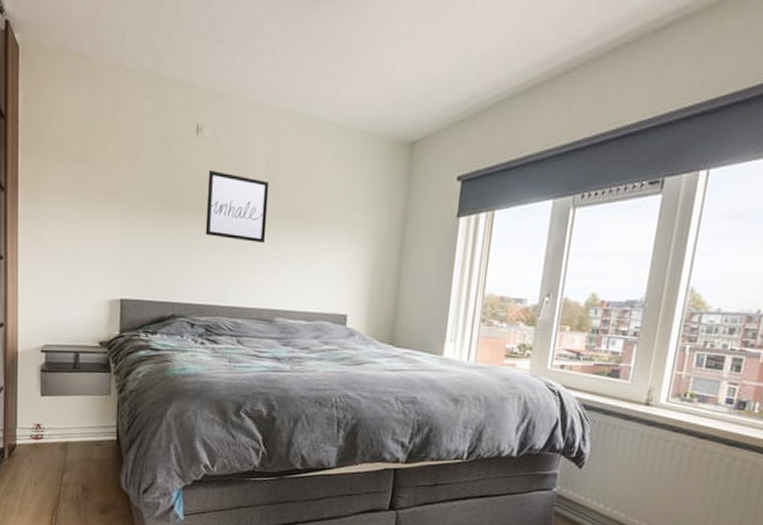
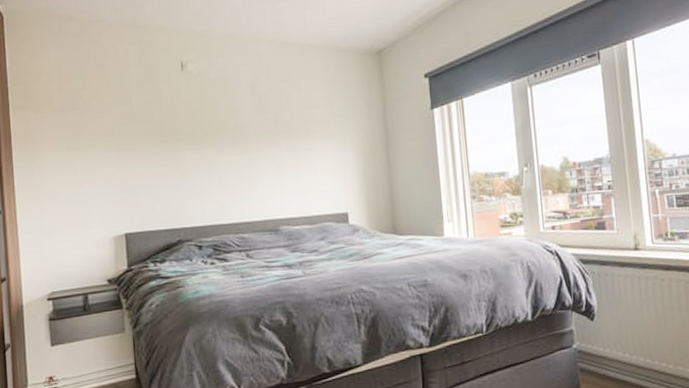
wall art: present [205,171,269,243] -> none [197,100,260,160]

